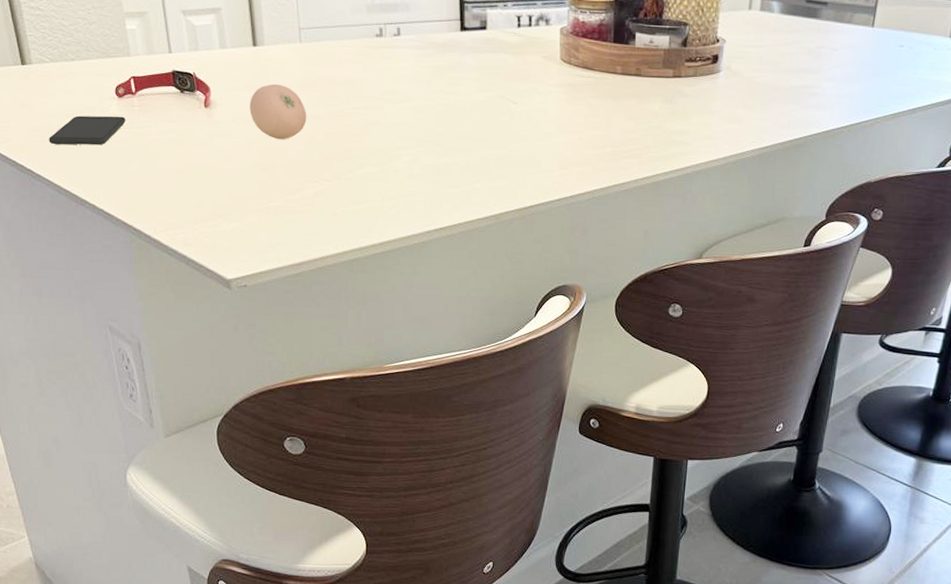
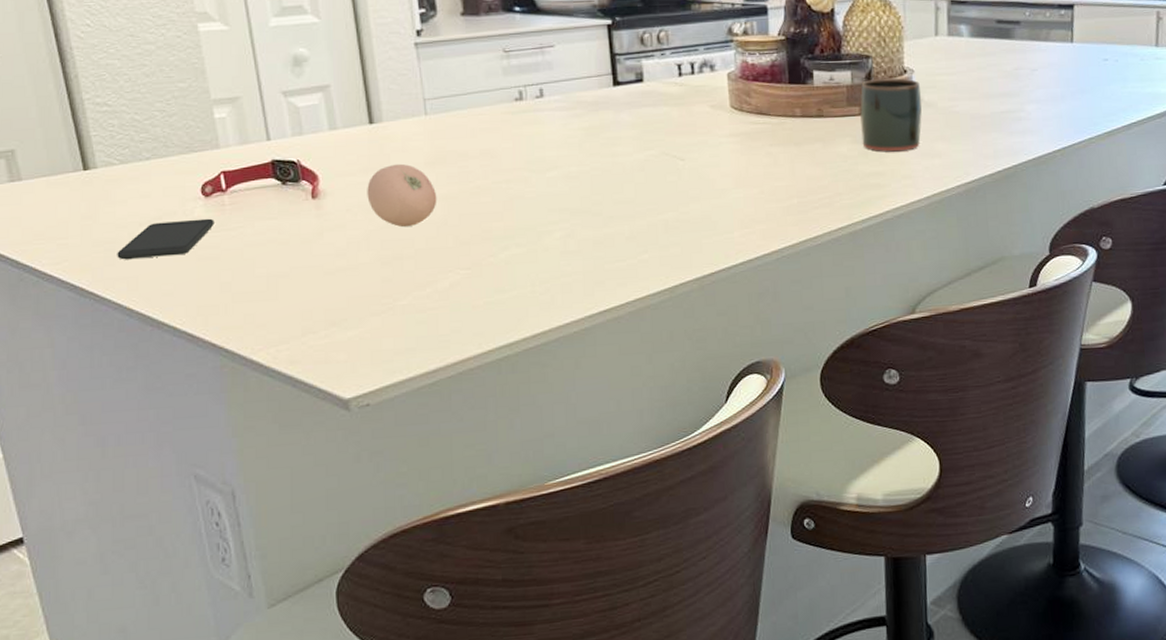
mug: none [672,46,730,114] -> present [859,78,922,152]

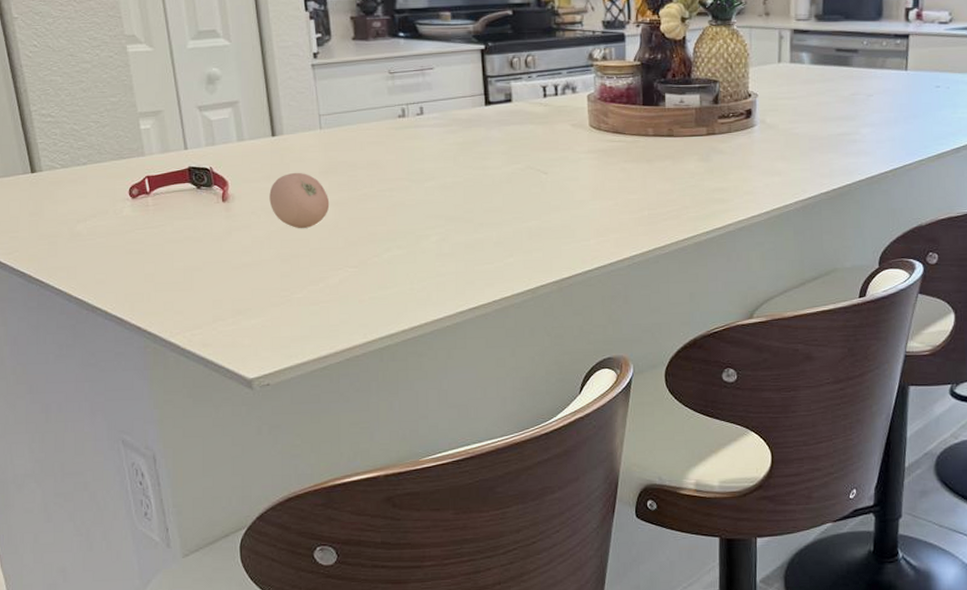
mobile phone: present [117,218,214,260] -> none [59,217,140,252]
mug: present [859,78,922,152] -> none [707,102,765,169]

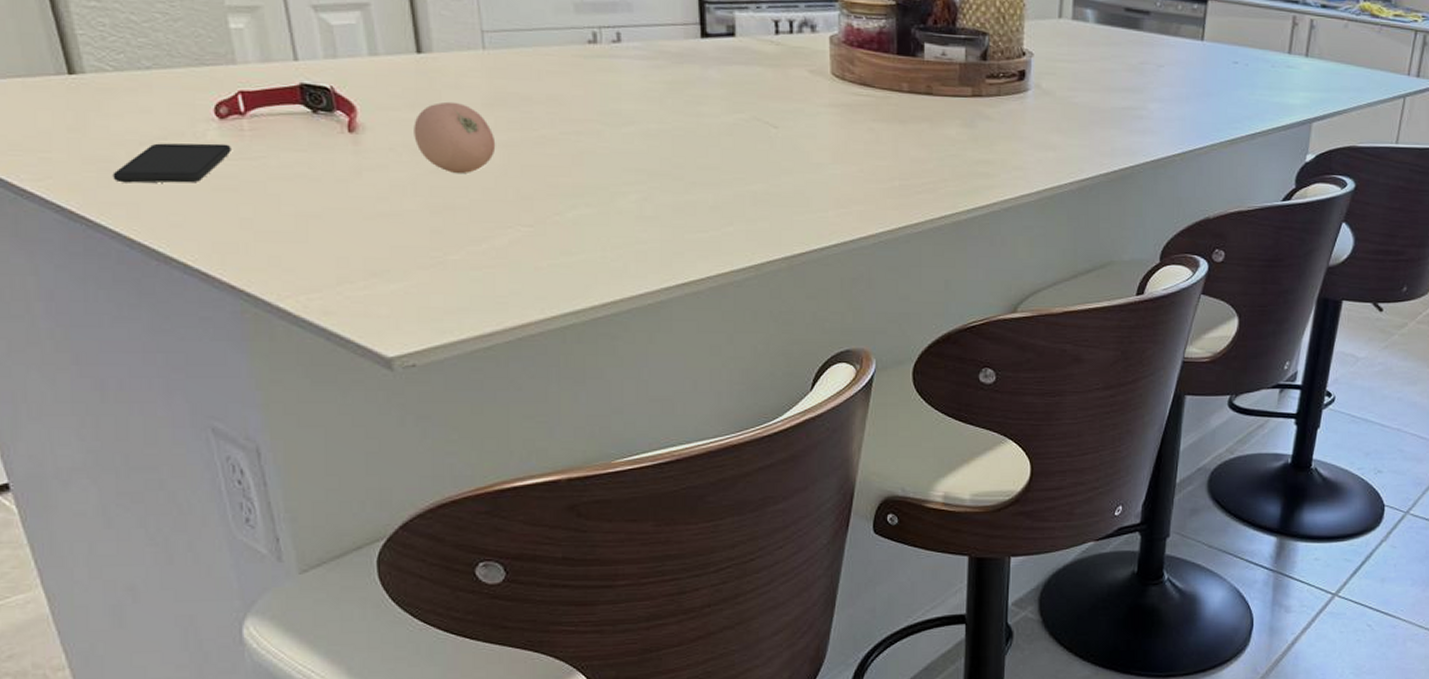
mobile phone: none [59,217,140,252] -> present [113,143,231,183]

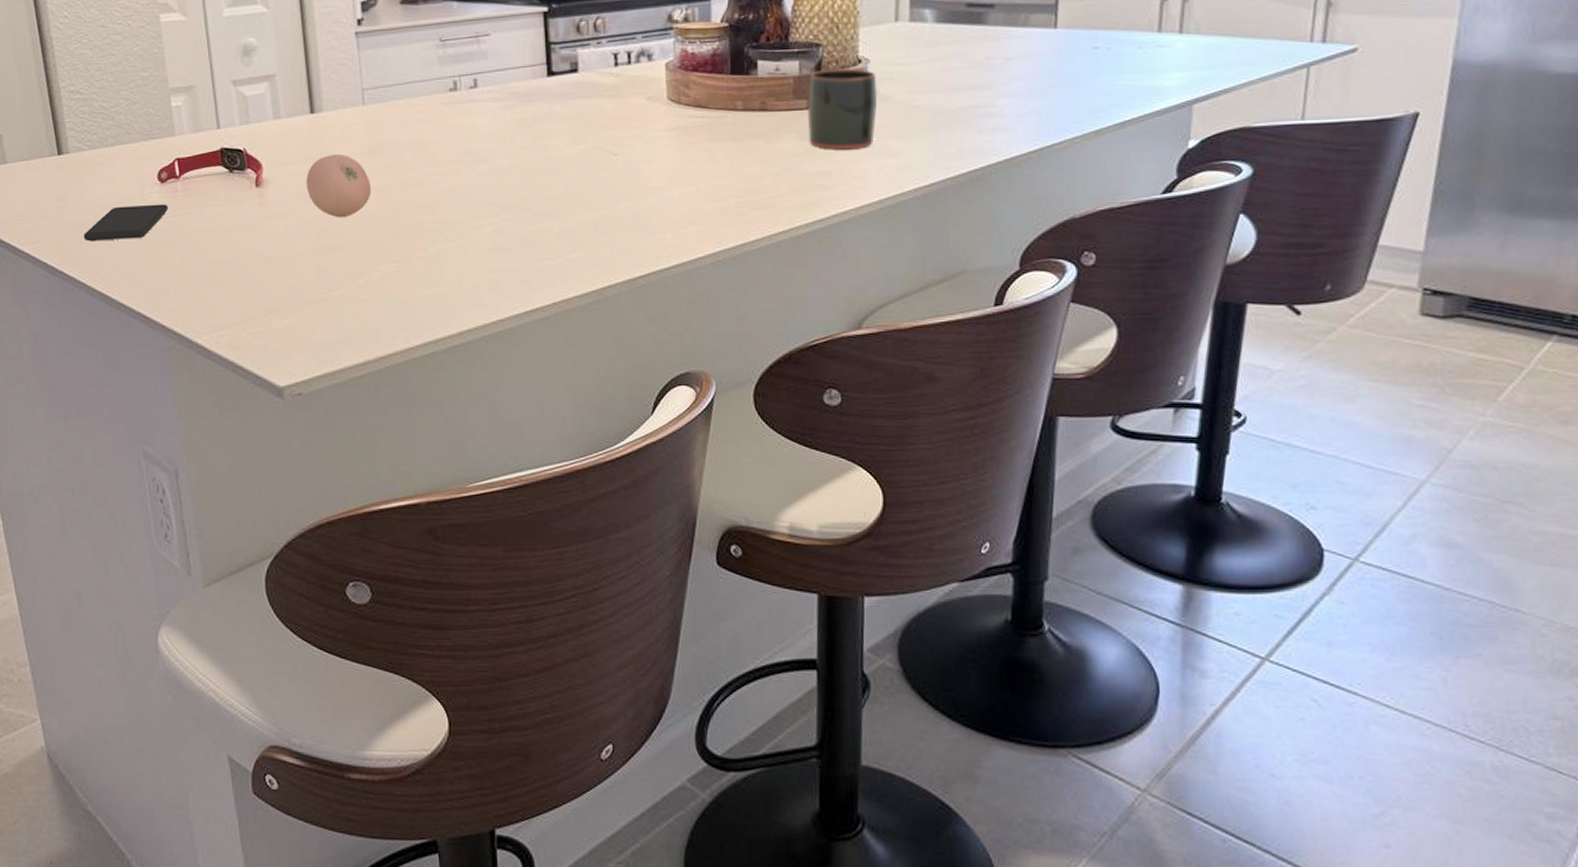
mug: none [971,59,1040,140] -> present [807,69,878,150]

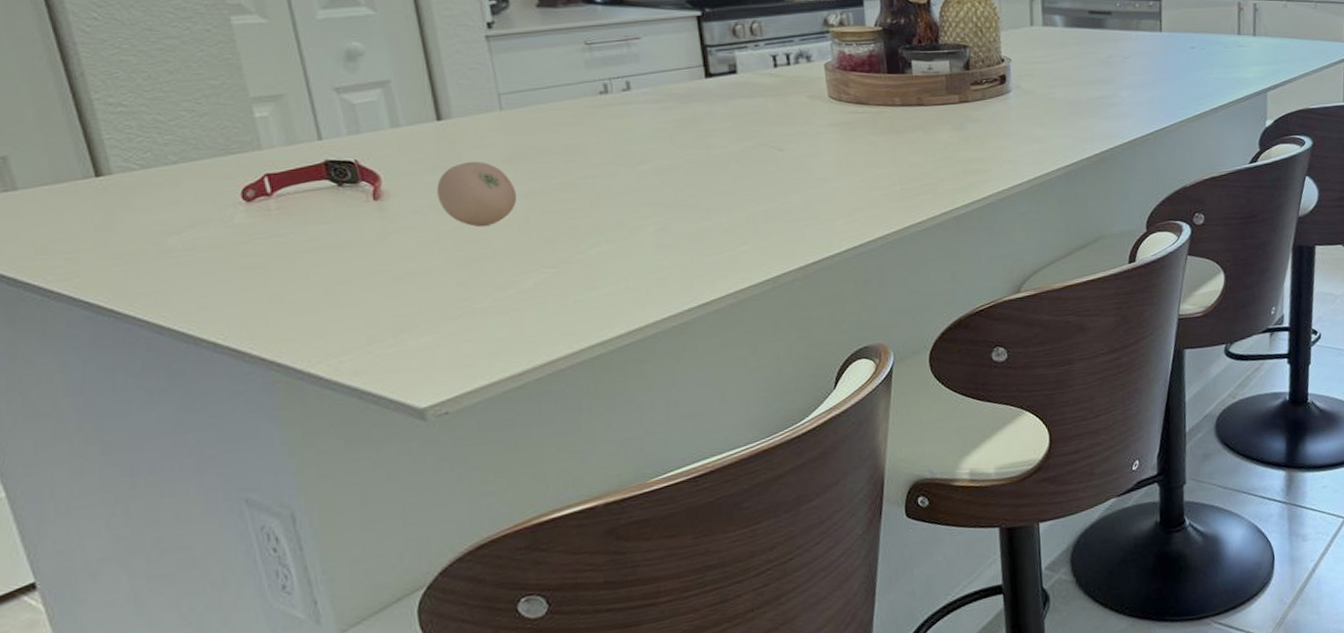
mobile phone: present [83,204,168,242] -> none [141,224,259,273]
mug: present [807,69,878,150] -> none [959,67,1021,138]

